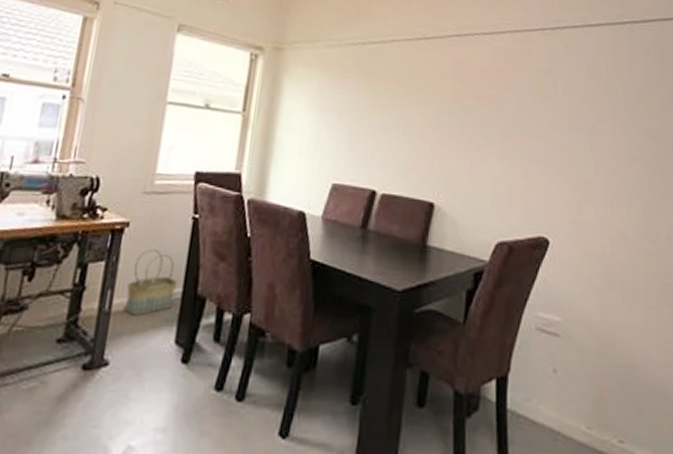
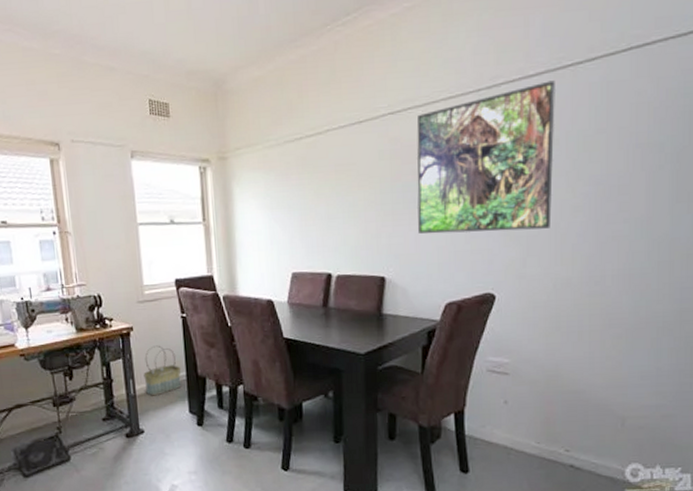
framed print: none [474,32,614,176] -> present [417,80,555,234]

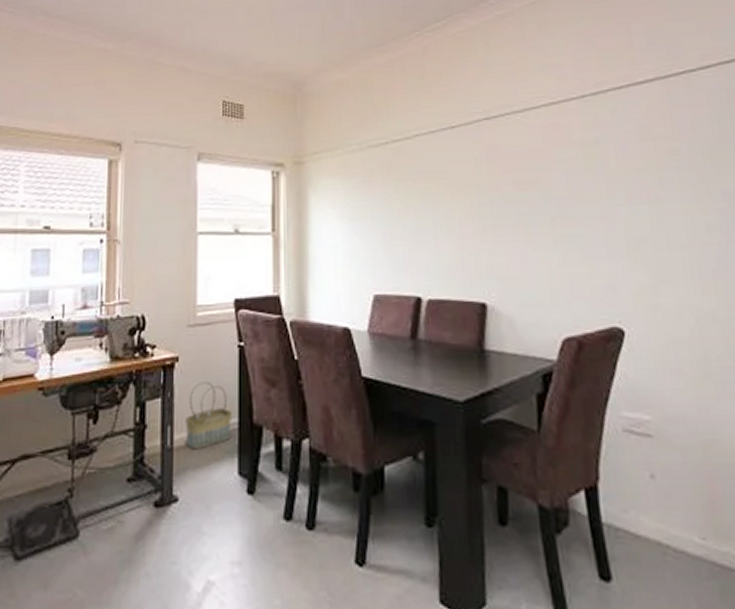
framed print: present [417,80,555,234] -> none [516,88,683,253]

